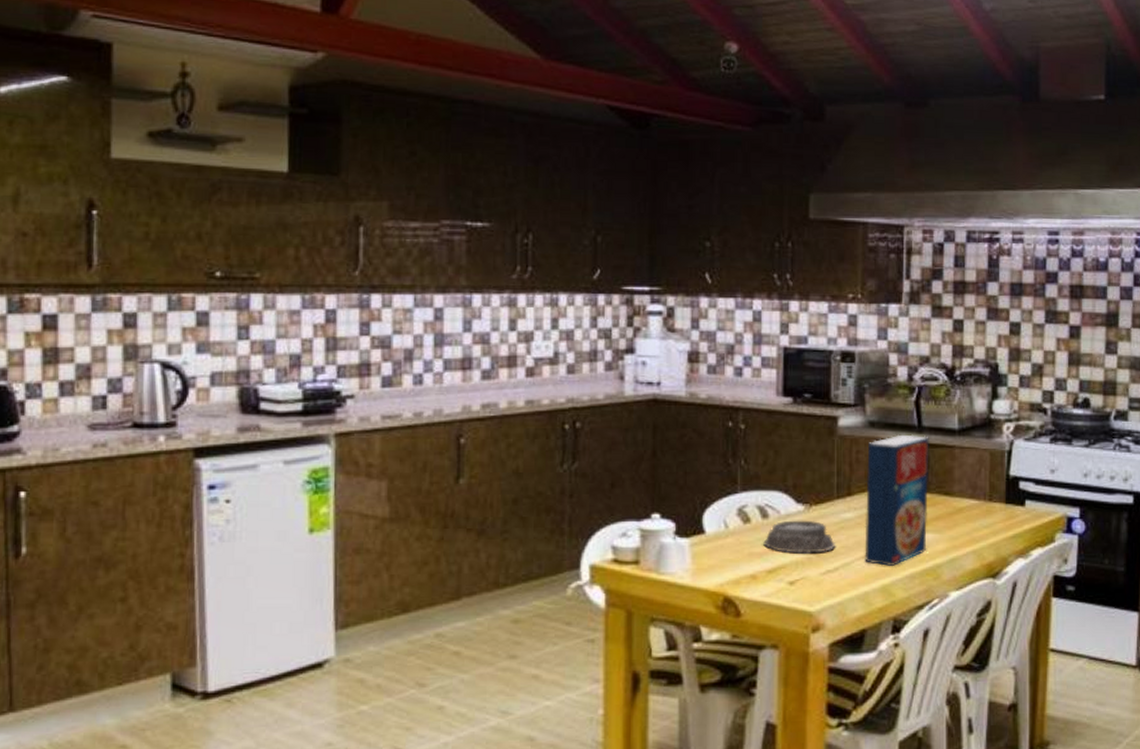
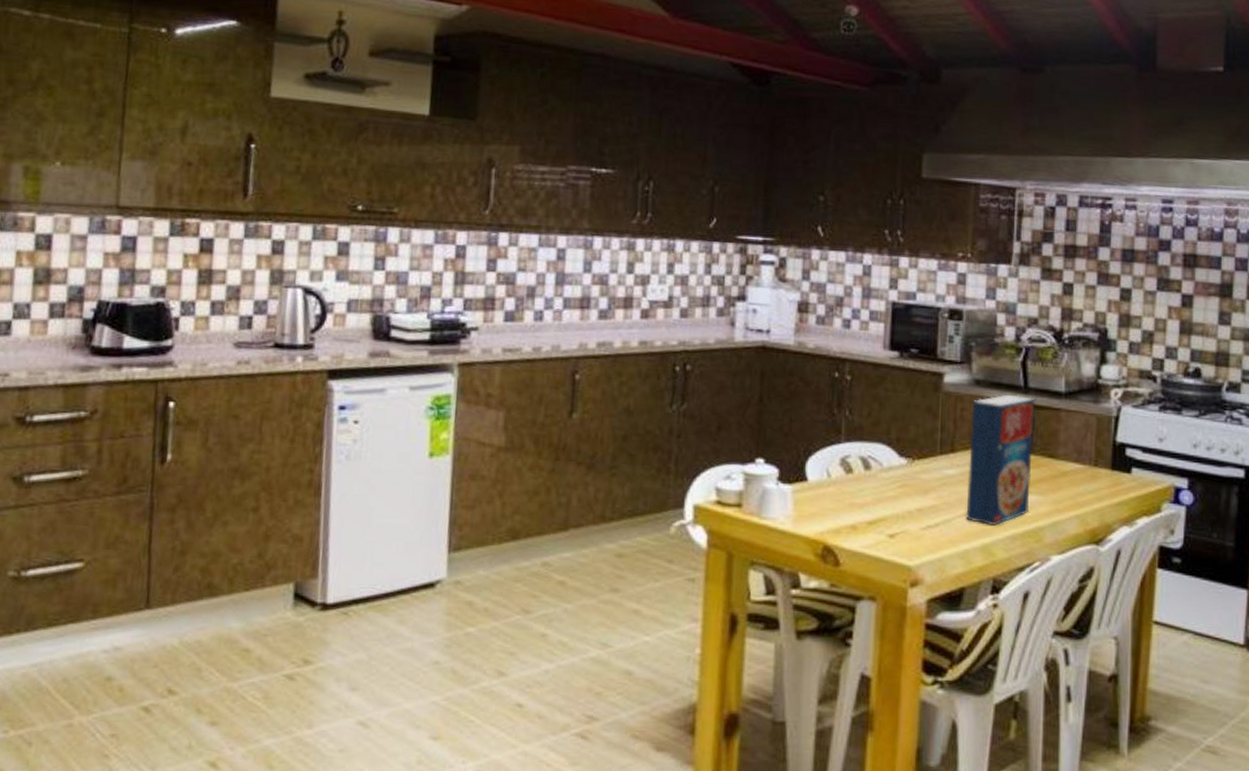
mortar: present [762,520,835,554] -> none [863,473,937,508]

